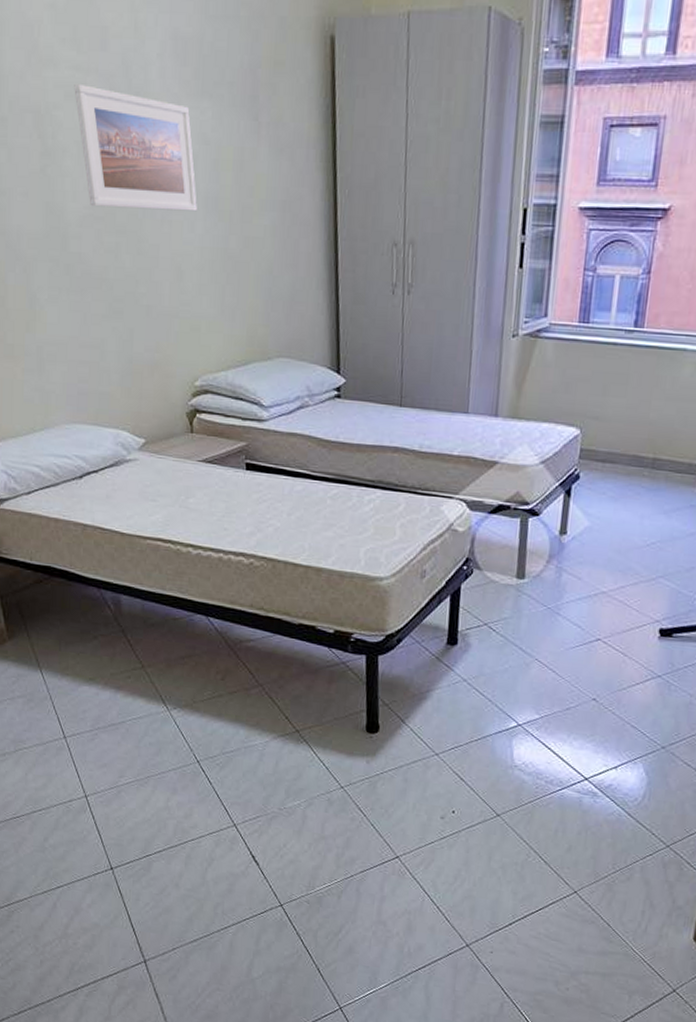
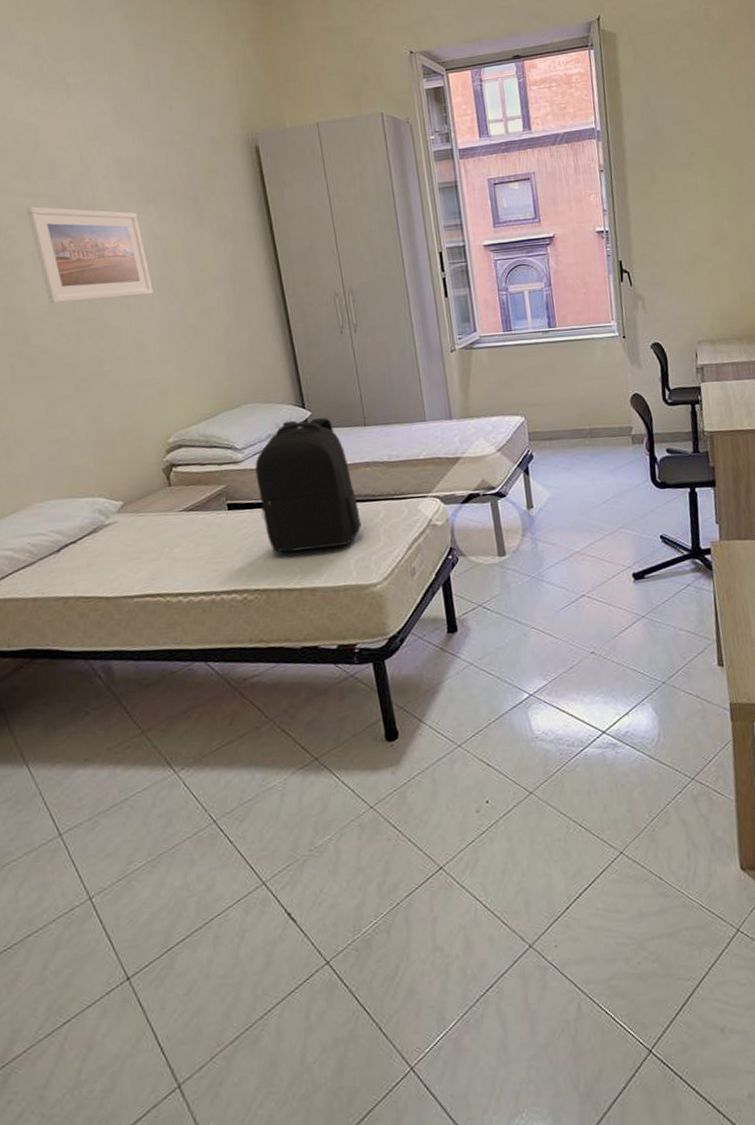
backpack: none [278,384,379,532] -> present [255,417,361,553]

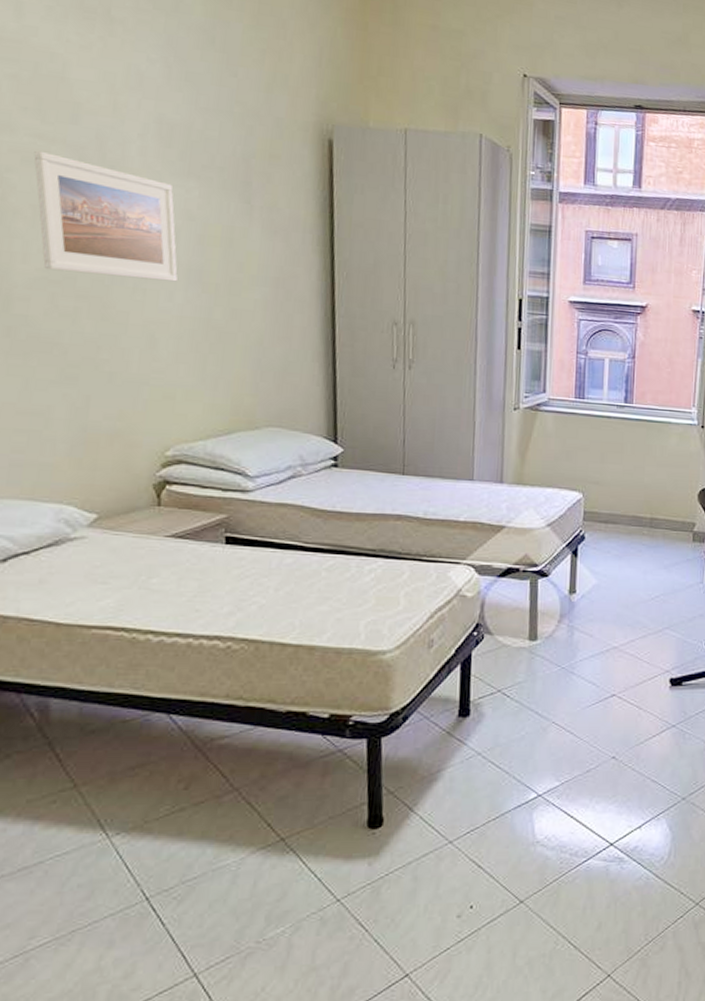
backpack: present [255,417,361,553] -> none [264,454,381,604]

